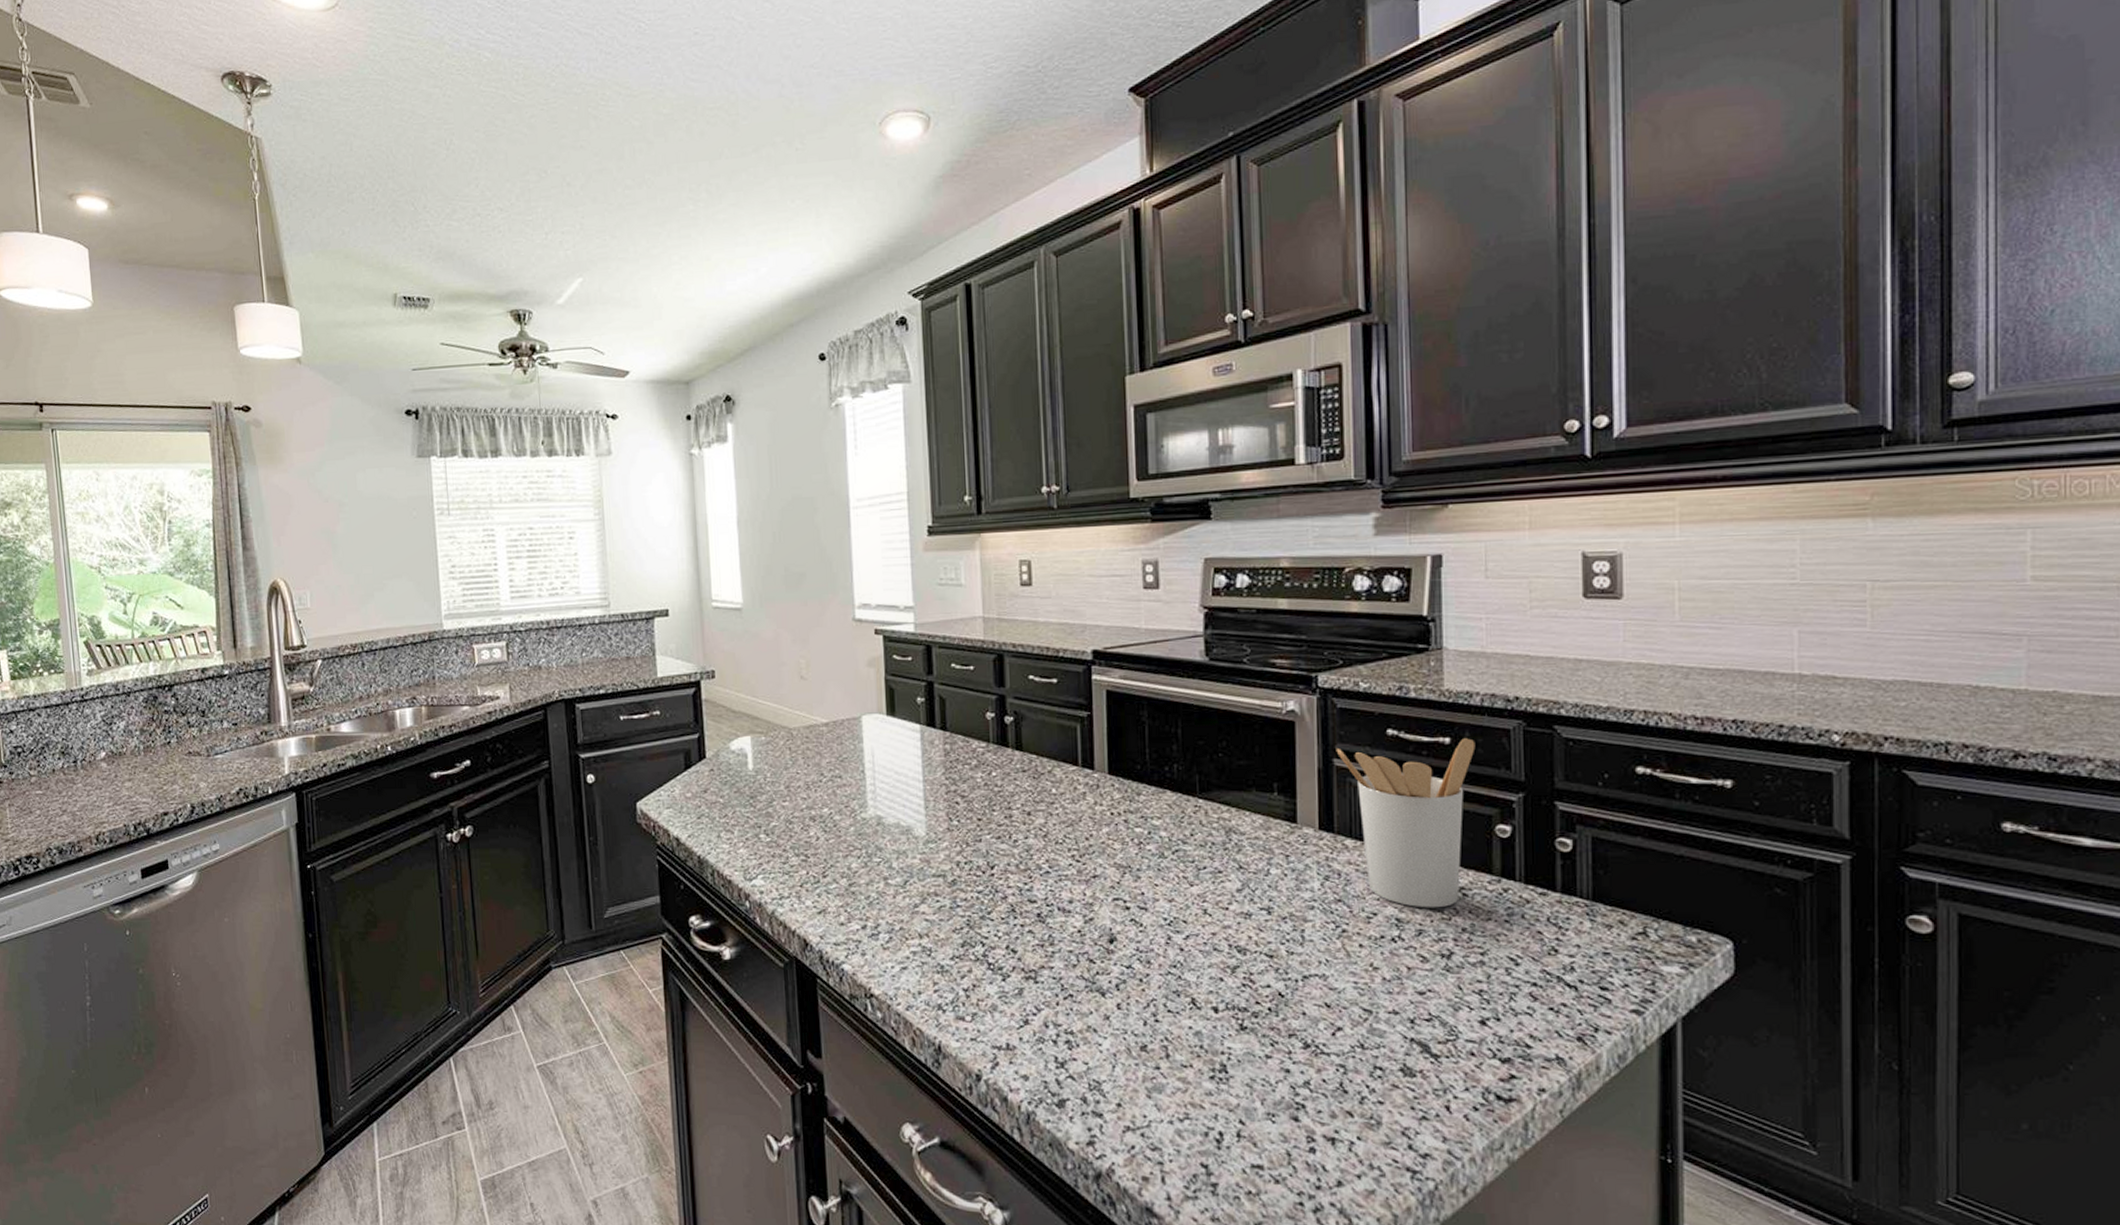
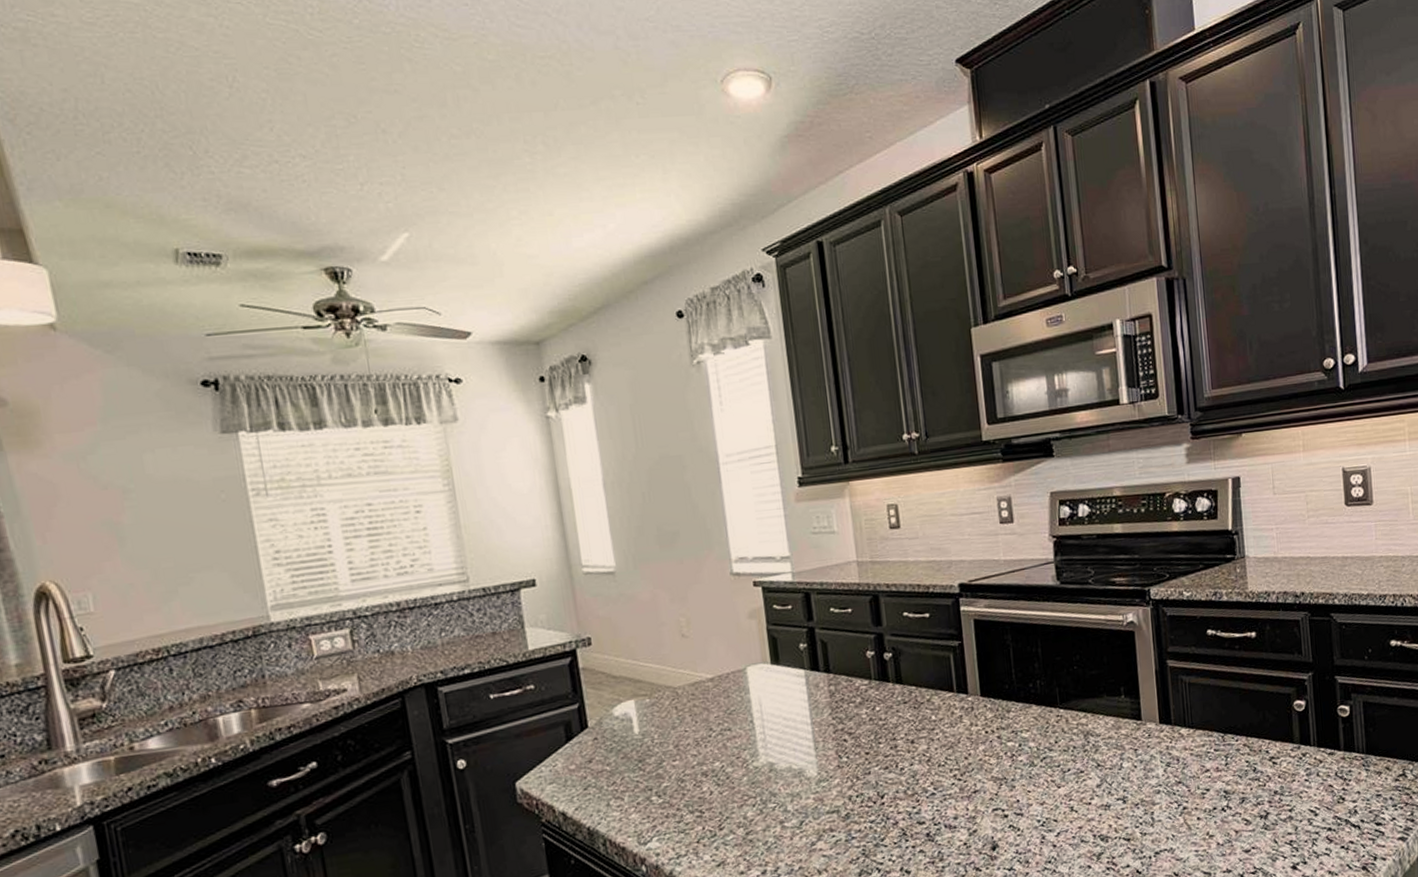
utensil holder: present [1336,738,1476,908] -> none [1168,631,1275,779]

